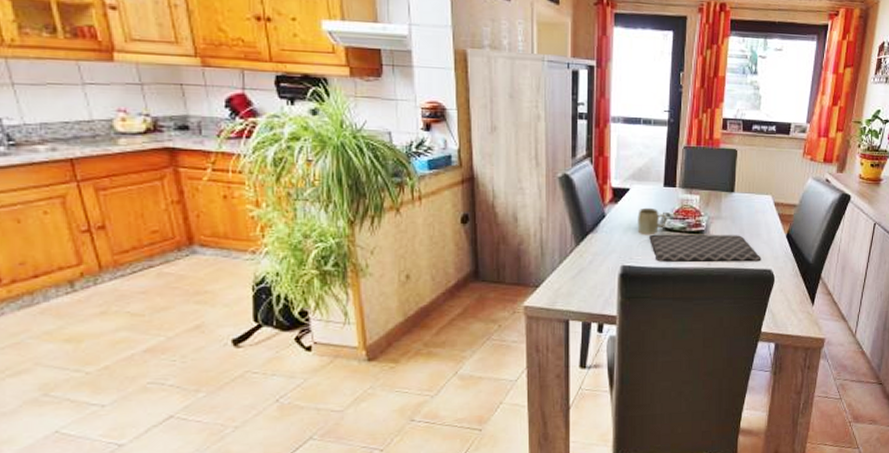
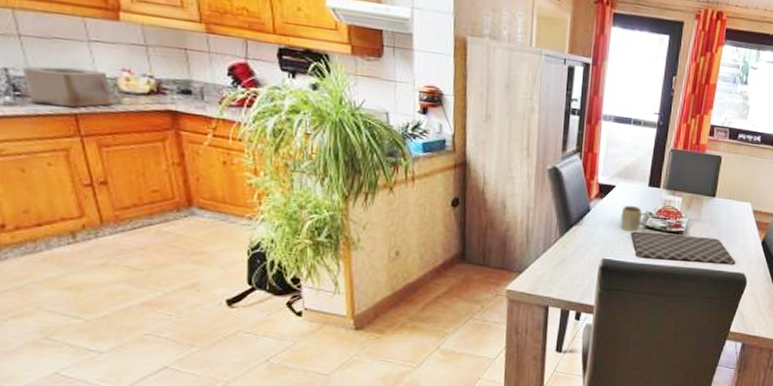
toaster: none [15,111,110,155] -> present [21,66,113,110]

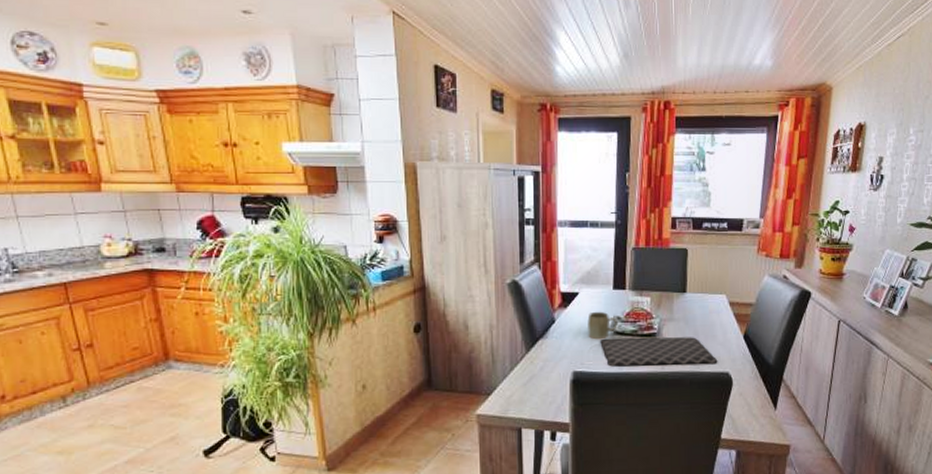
toaster: present [21,66,113,110] -> none [19,240,97,279]

